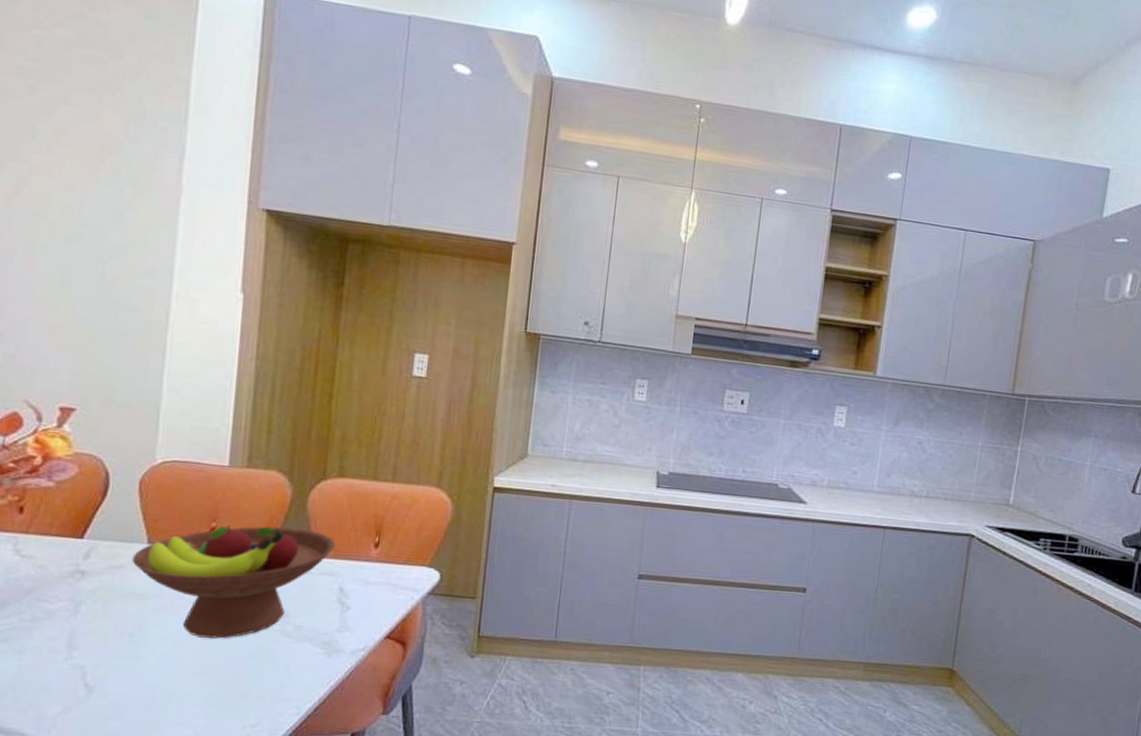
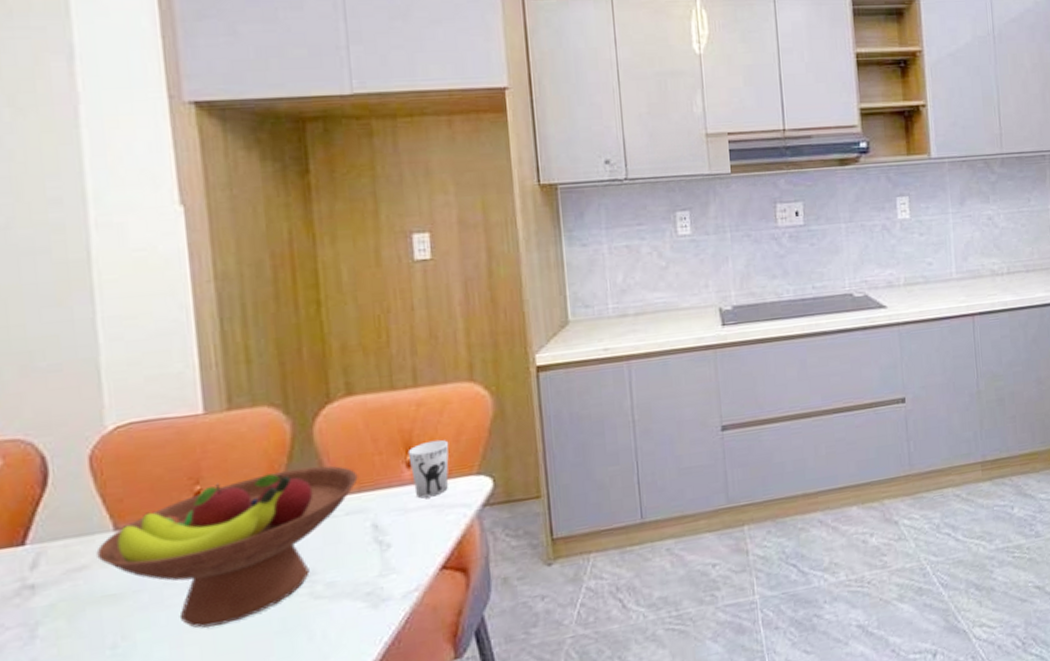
cup: none [377,529,411,577] -> present [408,439,449,499]

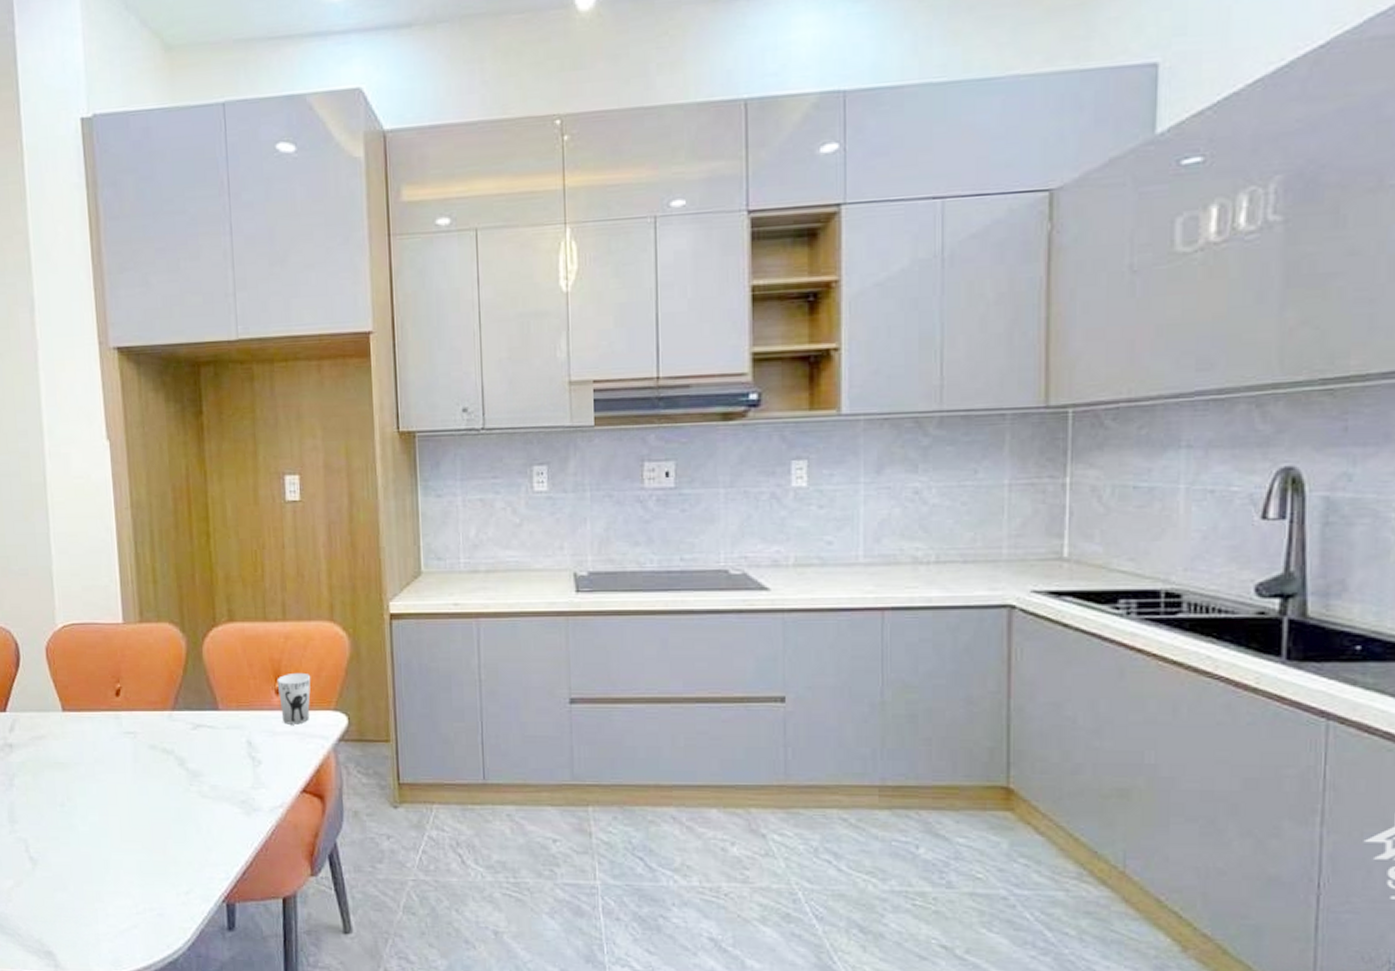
fruit bowl: present [96,465,358,628] -> none [51,681,237,804]

